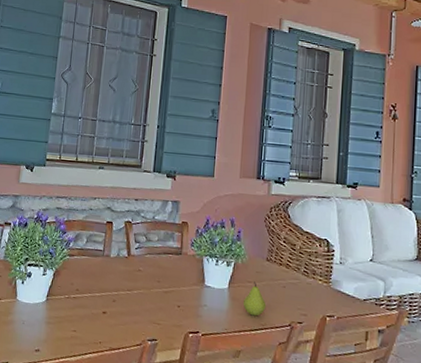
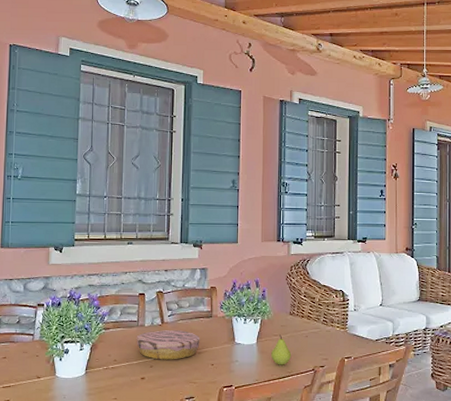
plate: none [100,262,168,297] -> present [136,330,200,360]

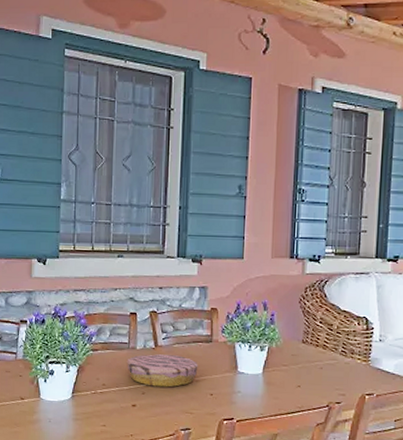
fruit: present [270,334,292,365] -> none [278,365,303,399]

